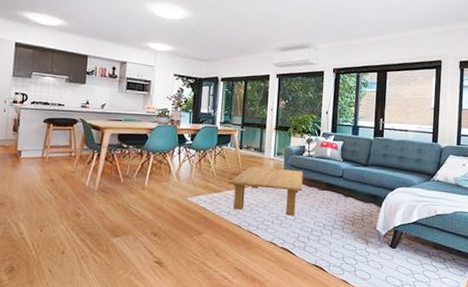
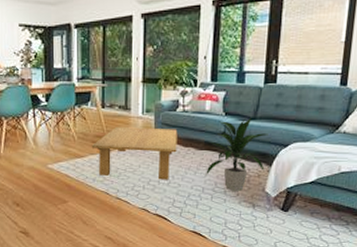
indoor plant: none [326,165,378,228] -> present [206,118,269,191]

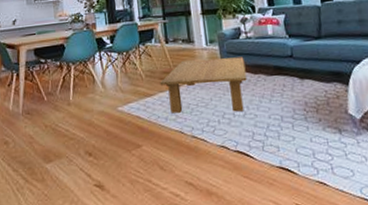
indoor plant: present [206,118,269,191] -> none [279,38,343,117]

